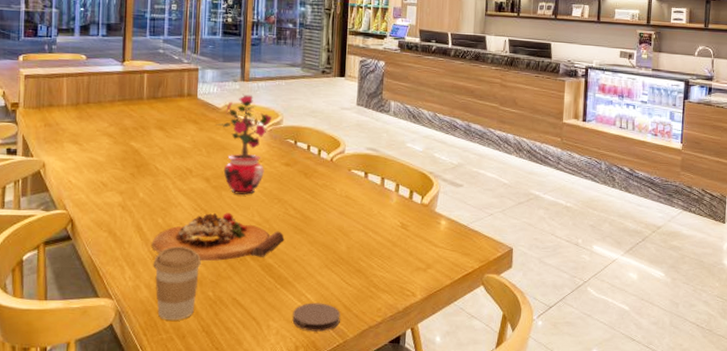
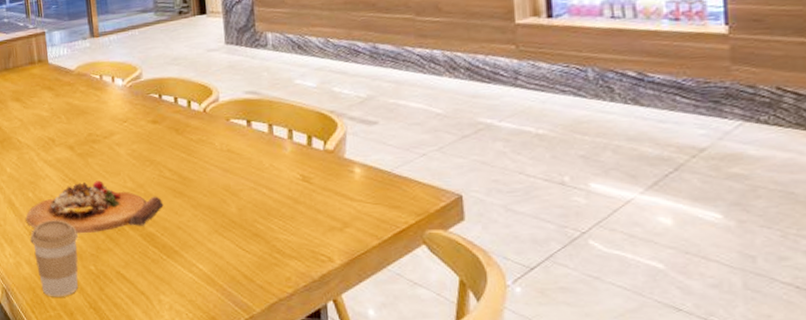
potted plant: present [216,93,272,195] -> none [71,51,130,160]
coaster: present [292,303,341,332] -> none [185,273,242,306]

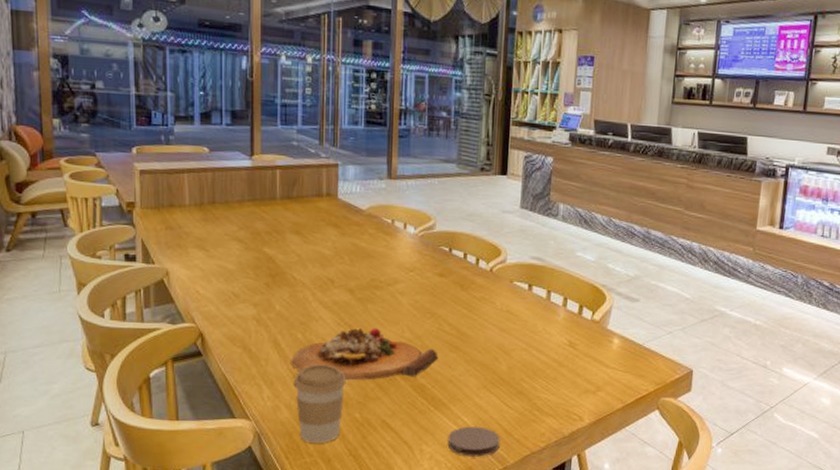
coaster: none [185,273,242,306] -> present [447,426,500,457]

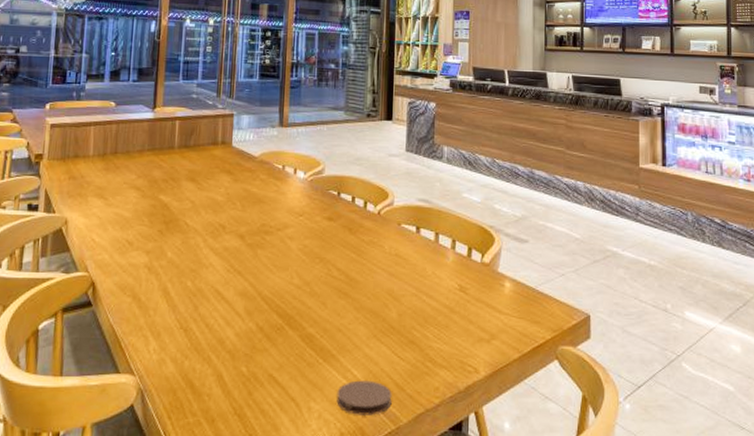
cutting board: present [291,327,439,381] -> none [179,274,327,331]
coffee cup: present [293,364,346,444] -> none [180,313,234,401]

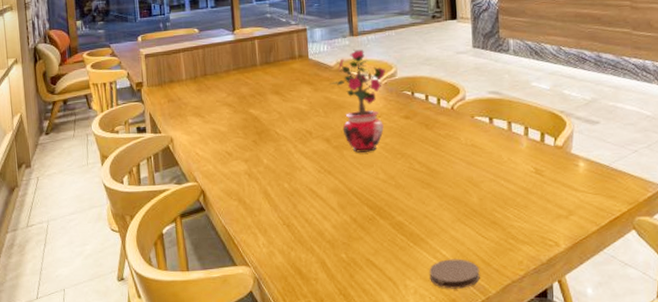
potted plant: none [251,140,312,253] -> present [330,49,385,153]

